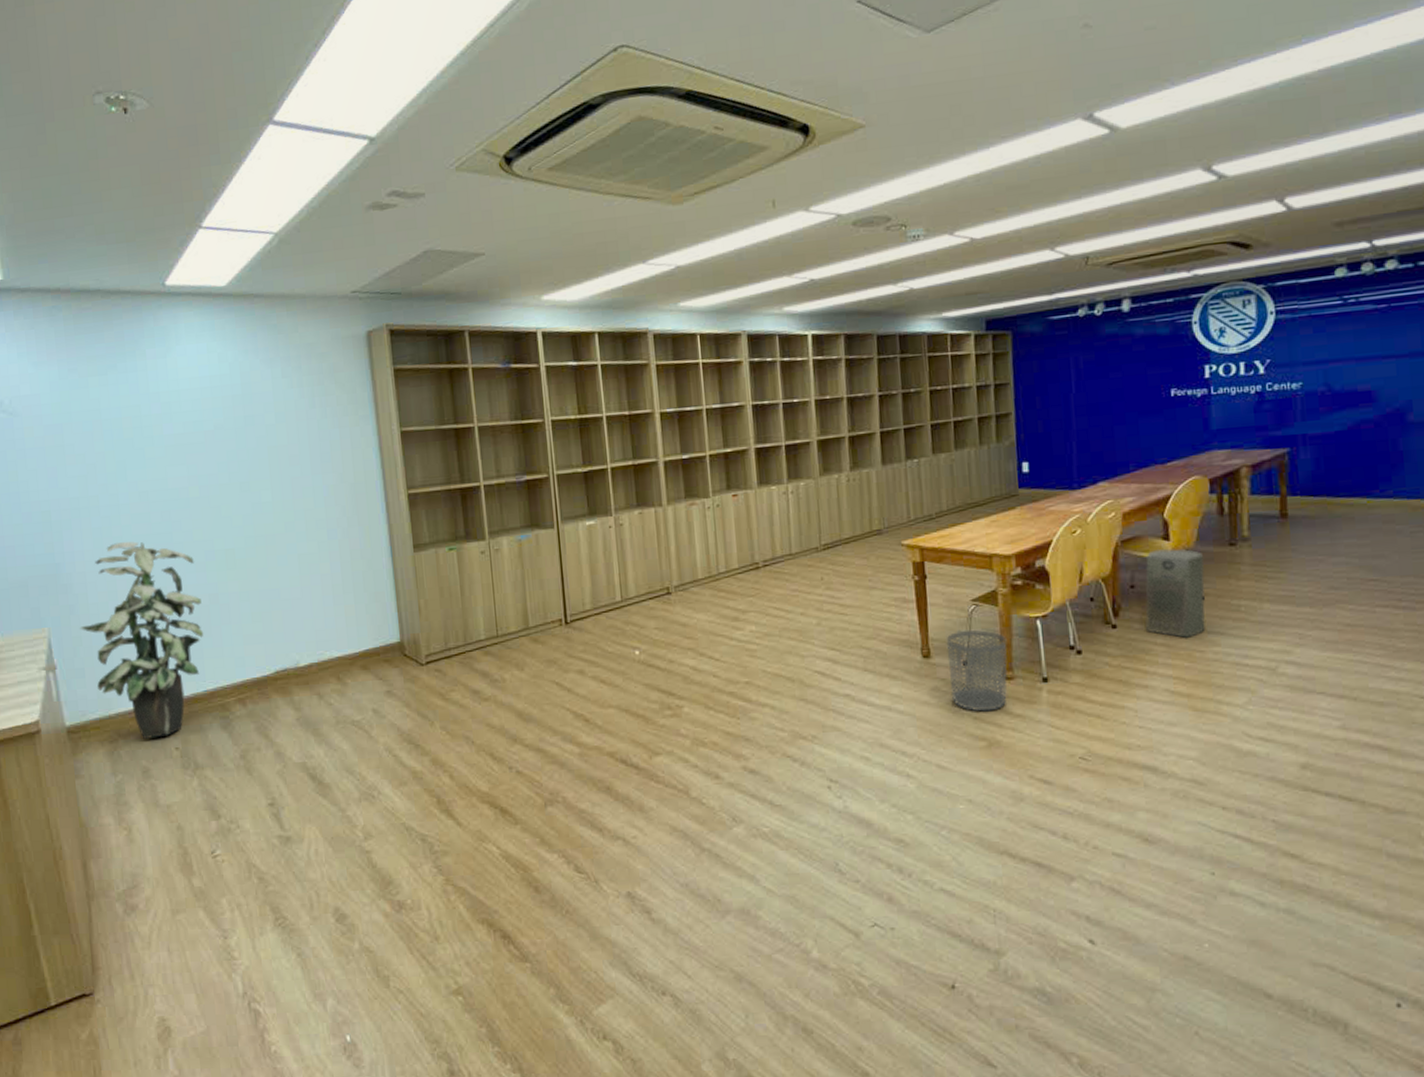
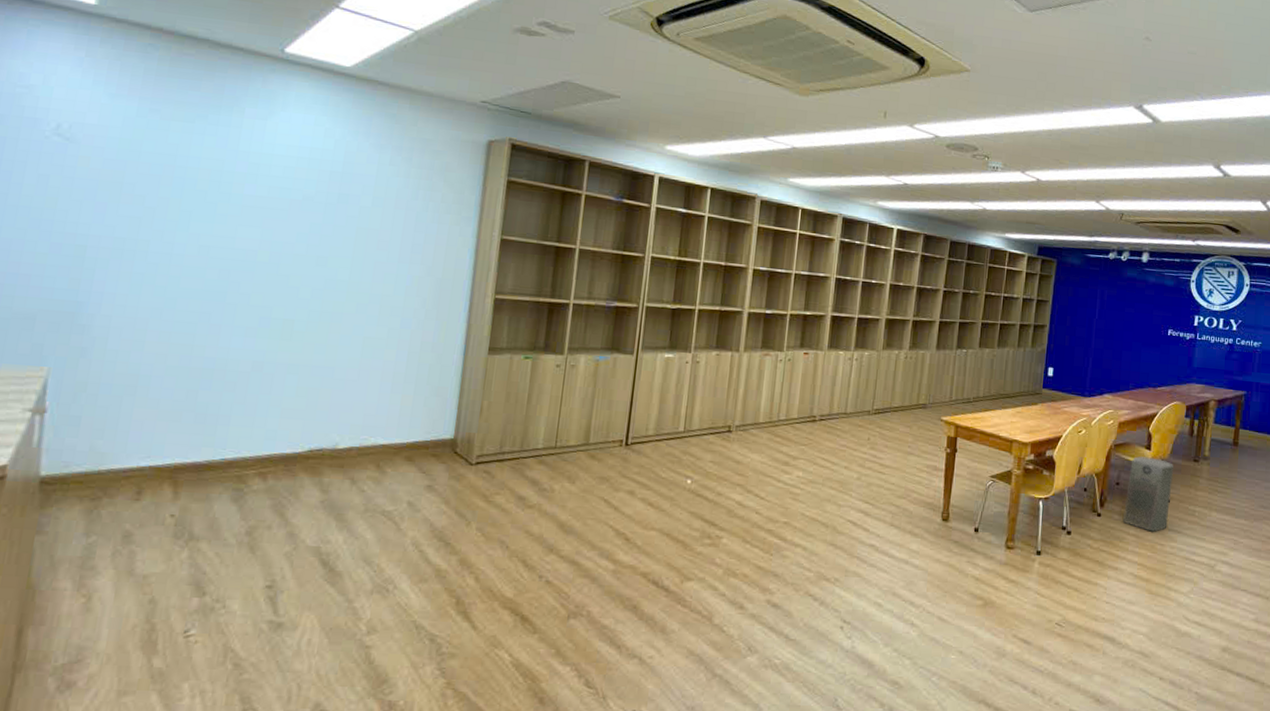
indoor plant: present [80,541,204,739] -> none [88,292,245,502]
waste bin: present [946,630,1008,712] -> none [961,501,1014,575]

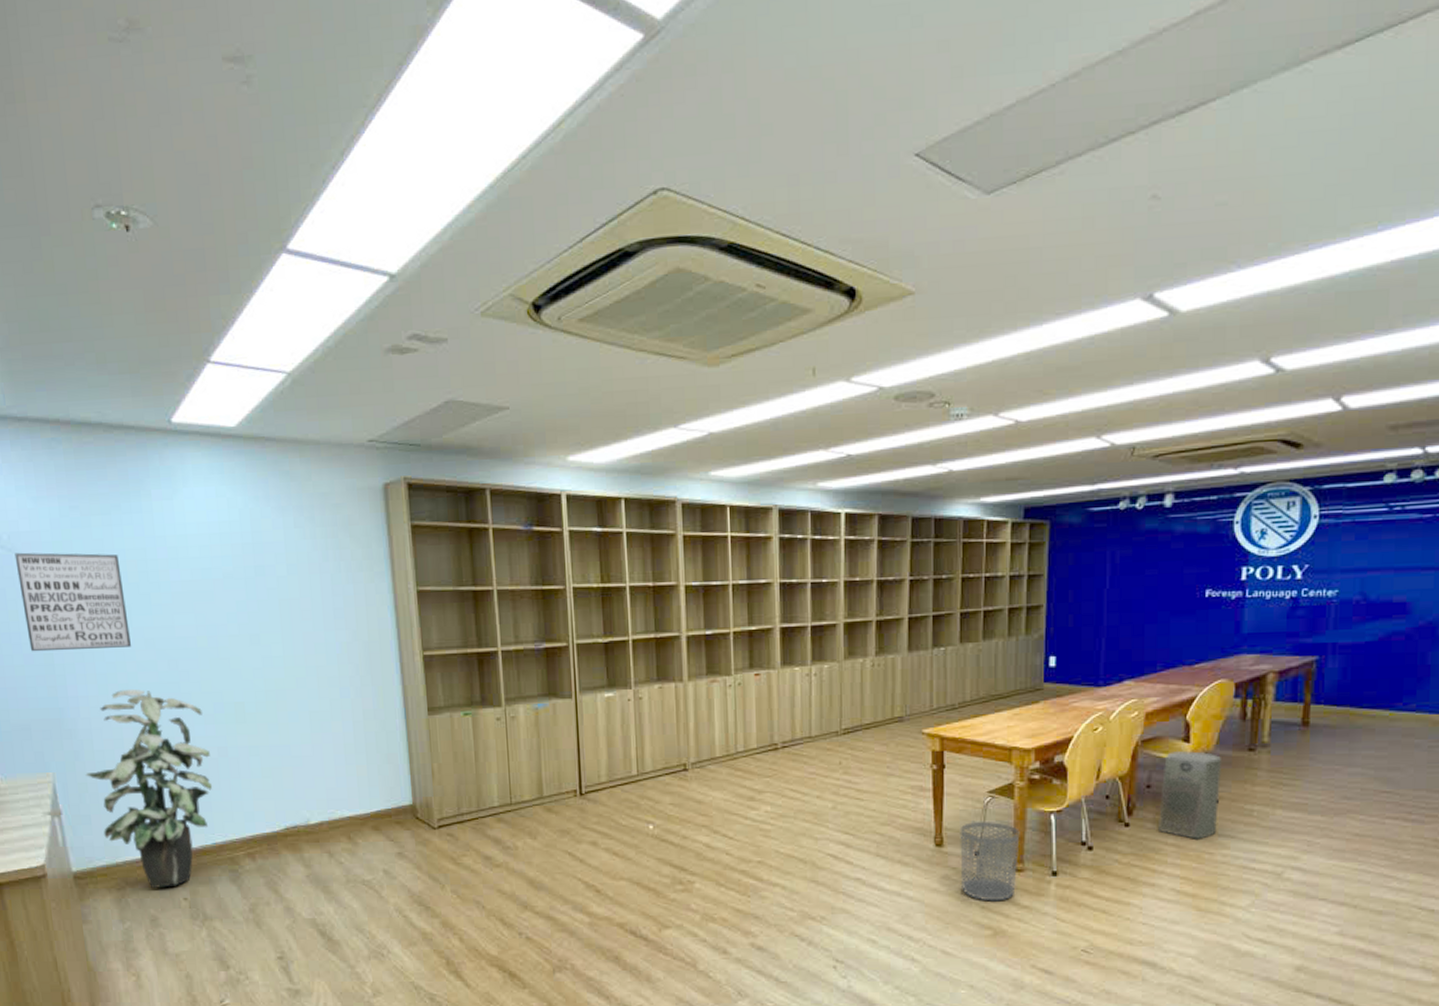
wall art: none [61,142,192,251] -> present [14,552,131,652]
indoor plant: none [88,292,245,502] -> present [85,688,213,888]
waste bin: none [961,501,1014,575] -> present [959,821,1020,902]

